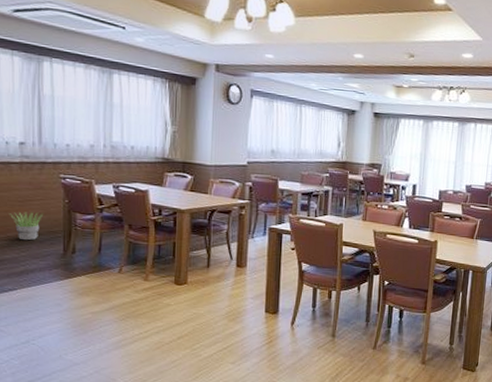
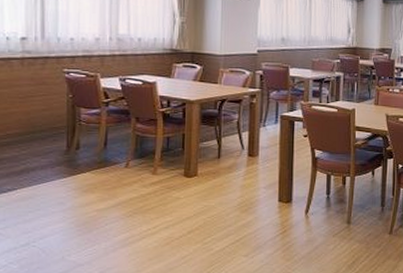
potted plant: present [10,212,44,241] -> none [10,108,46,138]

